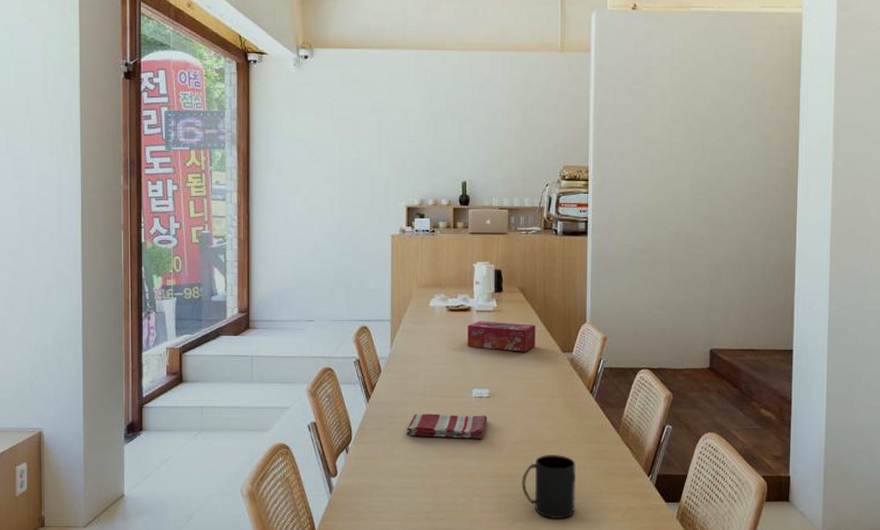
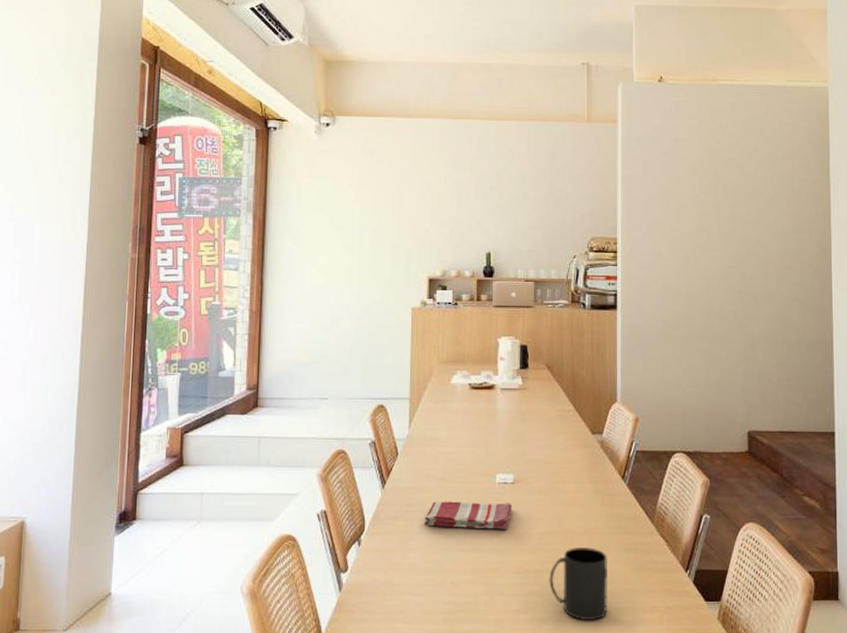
tissue box: present [467,321,536,352] -> none [491,400,564,434]

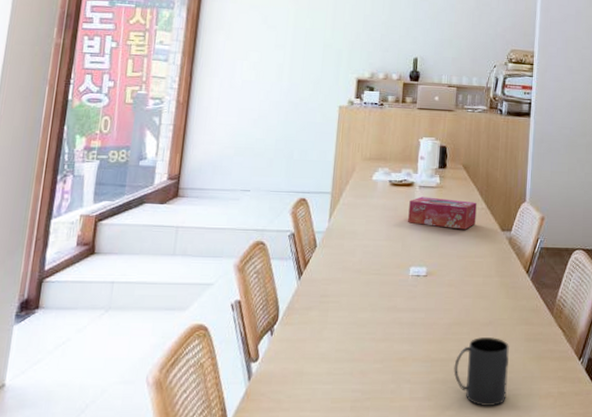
dish towel: present [424,501,512,530] -> none [337,292,424,320]
tissue box: none [491,400,564,434] -> present [408,196,477,230]

